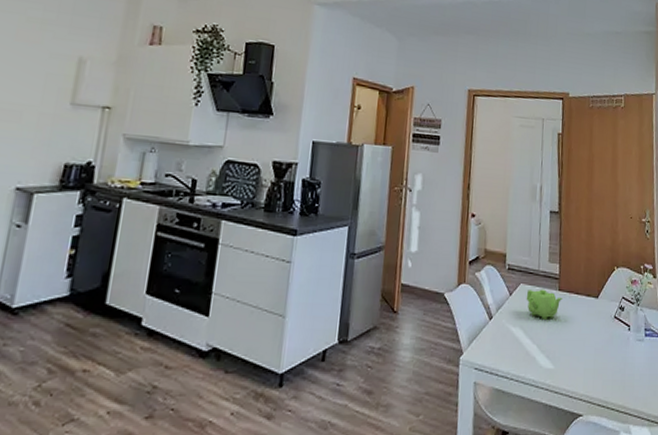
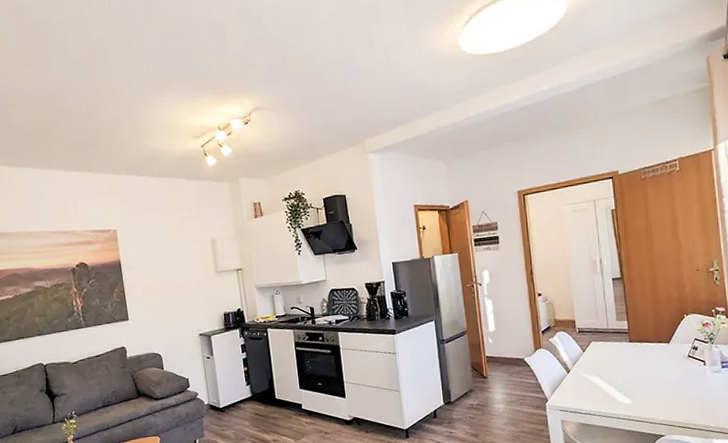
teapot: present [526,289,563,321] -> none [598,343,634,368]

